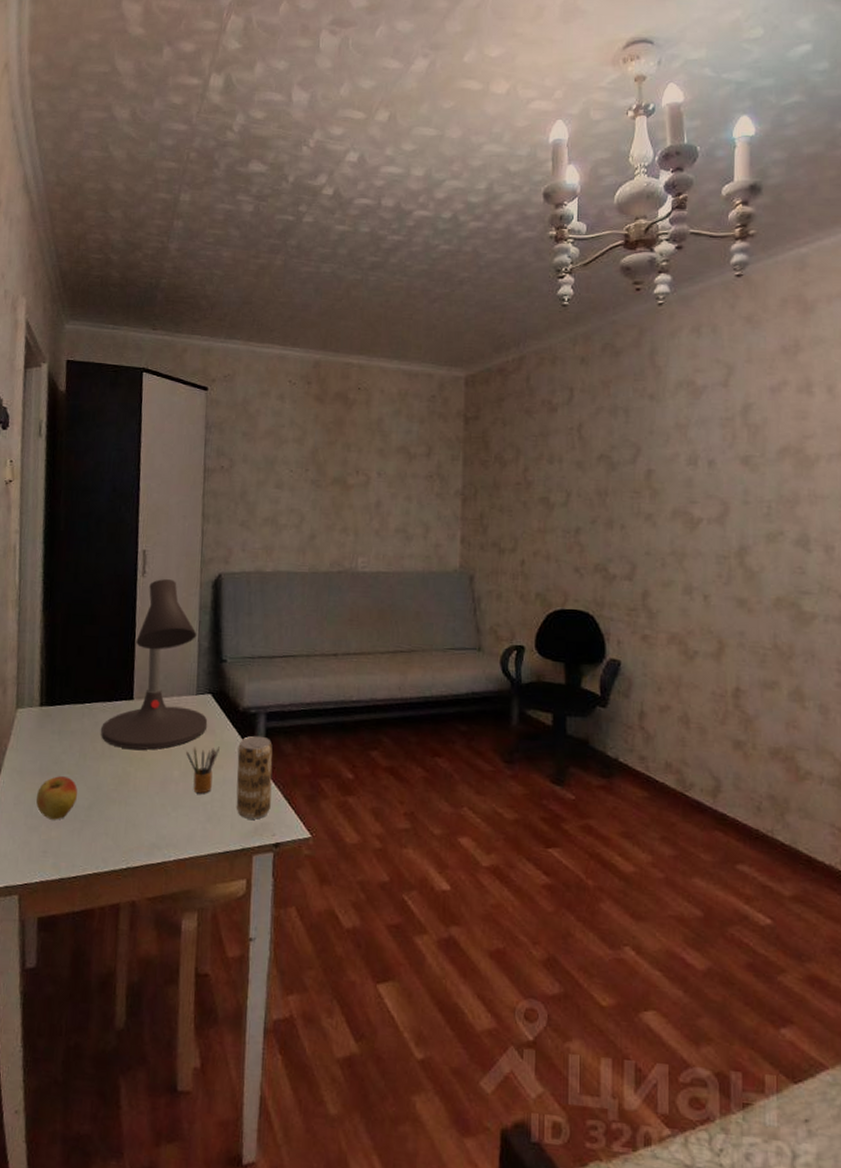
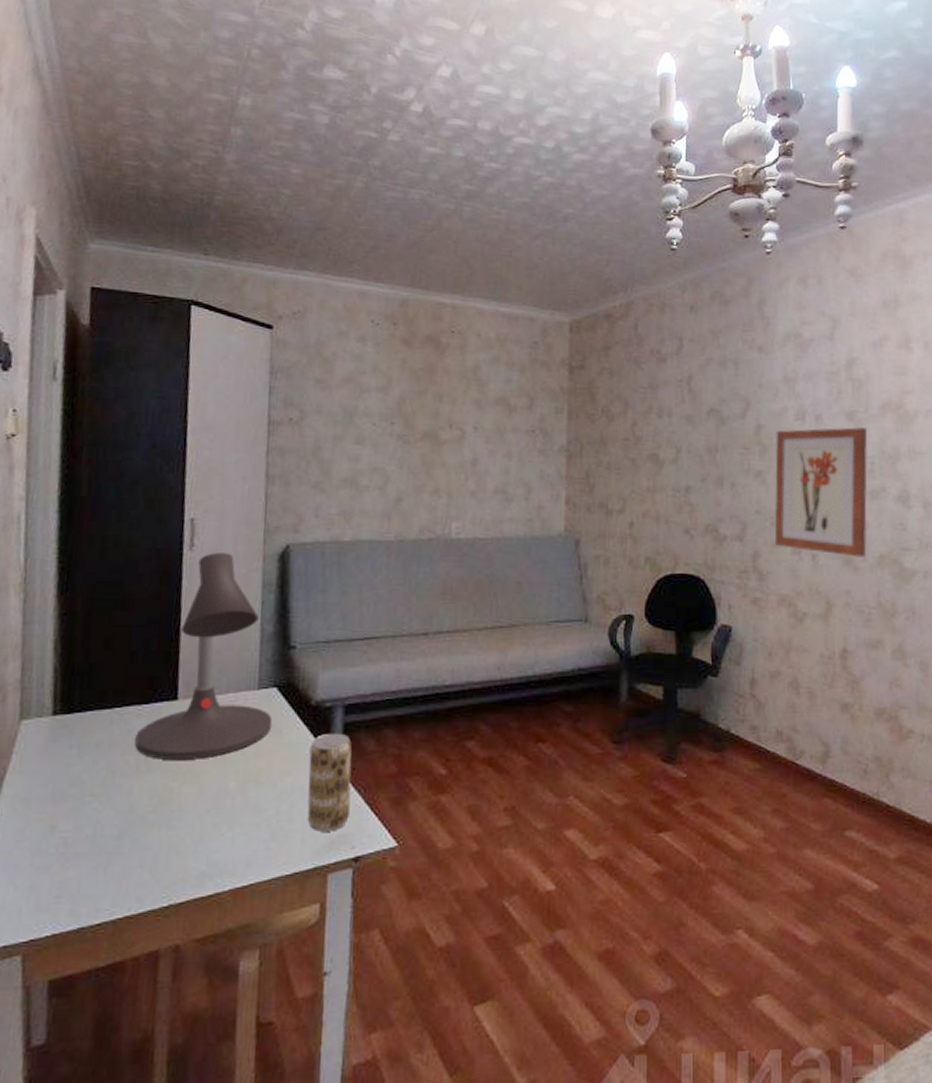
apple: present [35,776,78,820] -> none [46,800,104,856]
pencil box: present [186,746,220,794] -> none [245,749,287,807]
wall art: none [664,472,764,600] -> present [774,427,868,558]

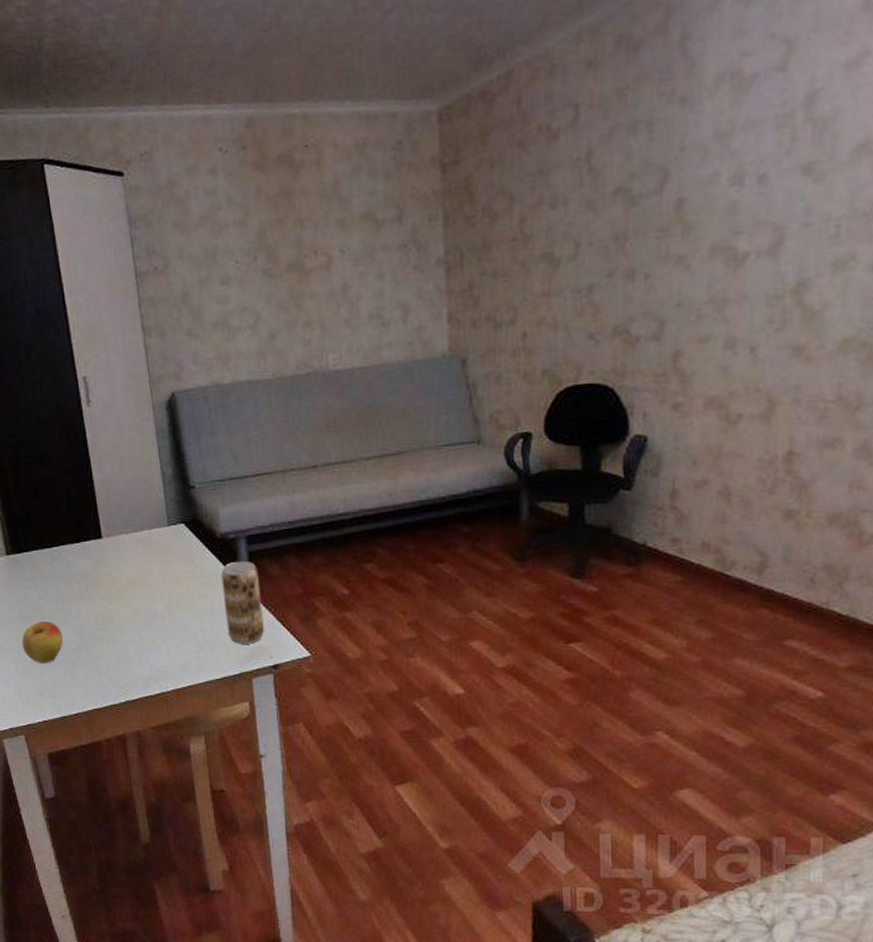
apple: none [46,800,104,856] -> present [21,621,64,664]
desk lamp: present [135,553,273,759] -> none [74,406,186,588]
wall art: present [774,427,868,558] -> none [700,181,831,346]

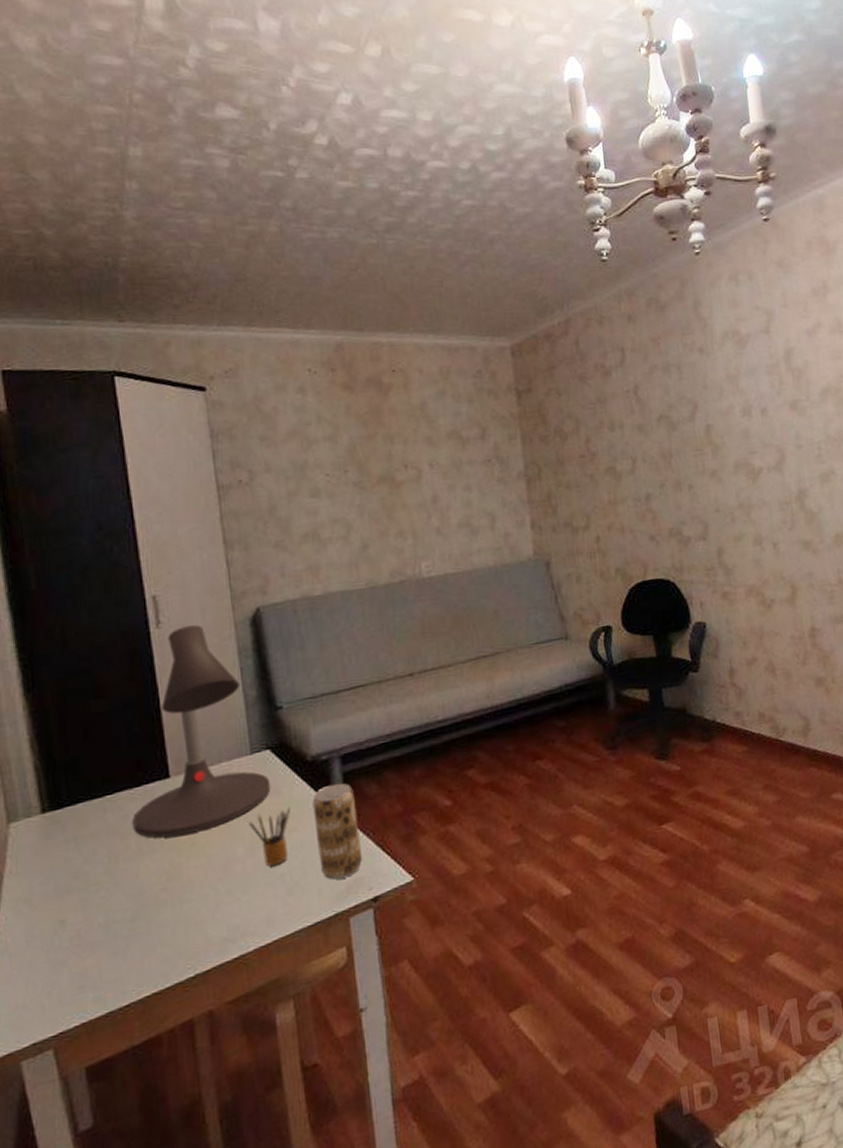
apple: present [21,621,64,664] -> none [56,889,115,948]
desk lamp: none [74,406,186,588] -> present [133,625,271,839]
pencil box: none [167,576,202,625] -> present [249,807,290,867]

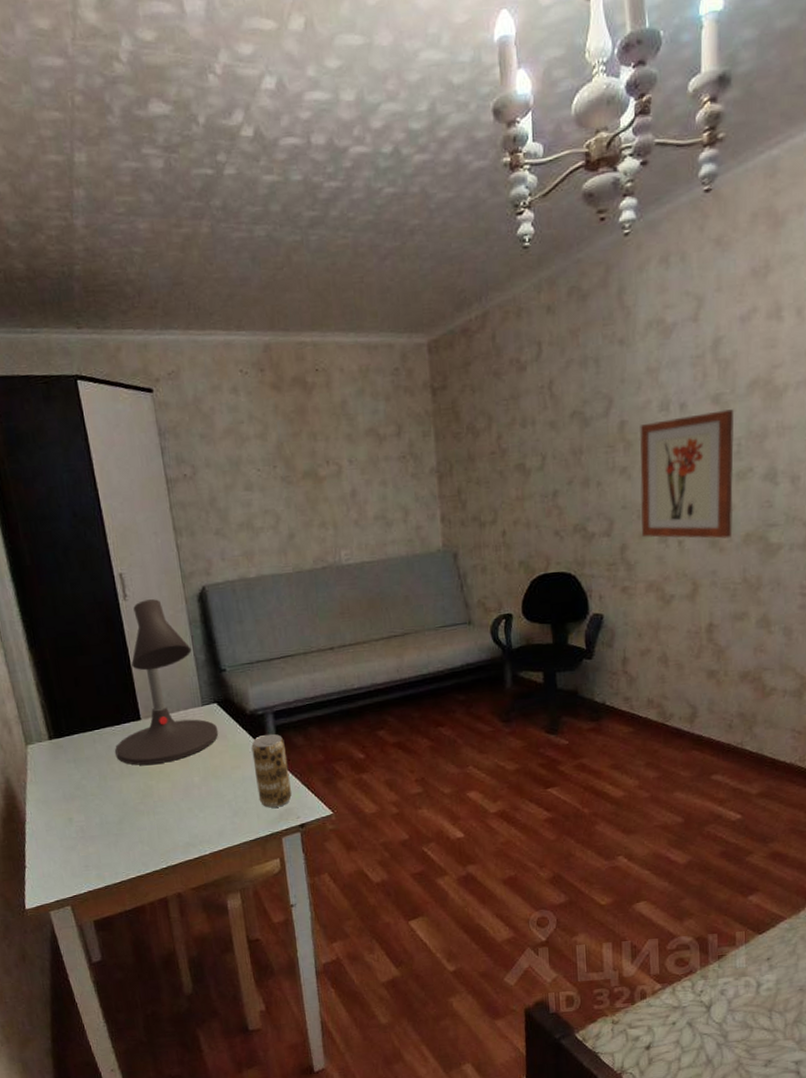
pencil box: present [249,807,290,867] -> none [203,749,234,794]
wall art: none [725,415,823,541] -> present [639,409,734,539]

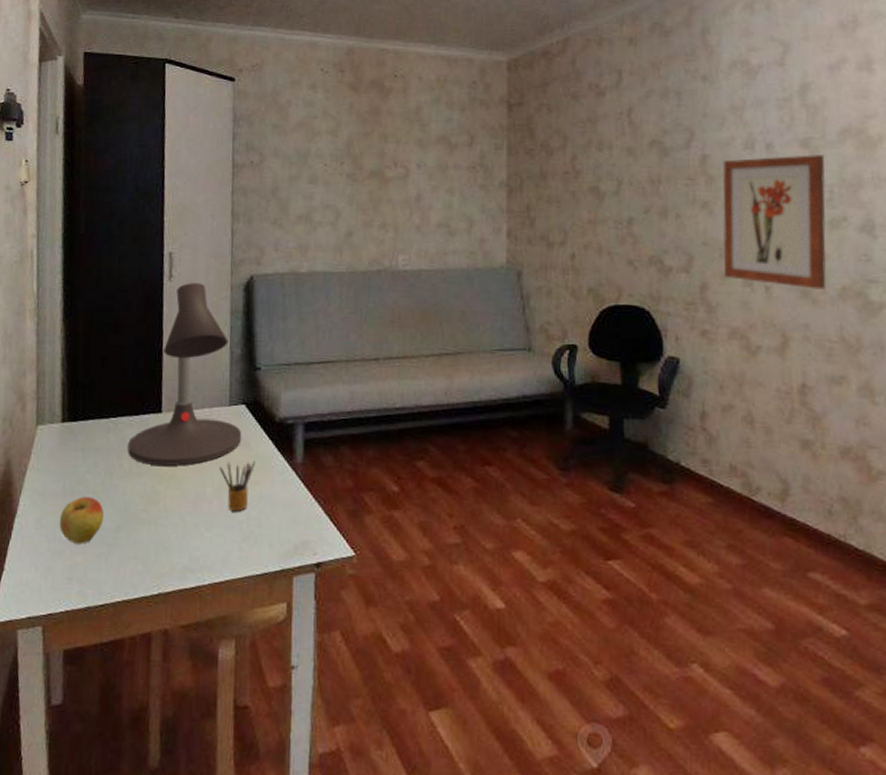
apple: none [66,799,107,839] -> present [59,497,105,544]
pencil box: none [203,749,234,794] -> present [219,461,255,512]
beverage can: present [251,733,292,808] -> none [274,448,312,538]

